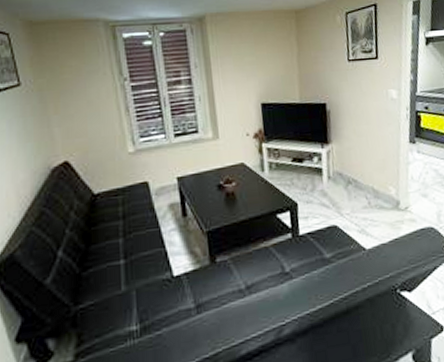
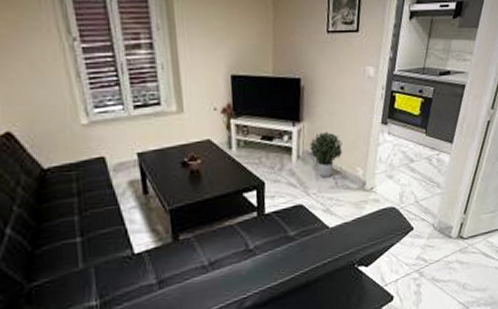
potted plant: none [339,152,373,198] -> present [310,132,343,178]

